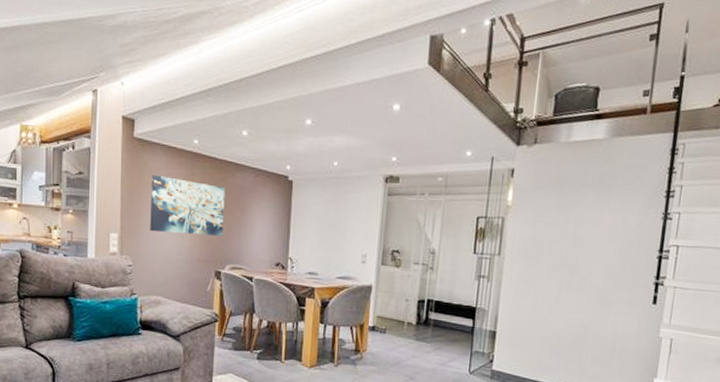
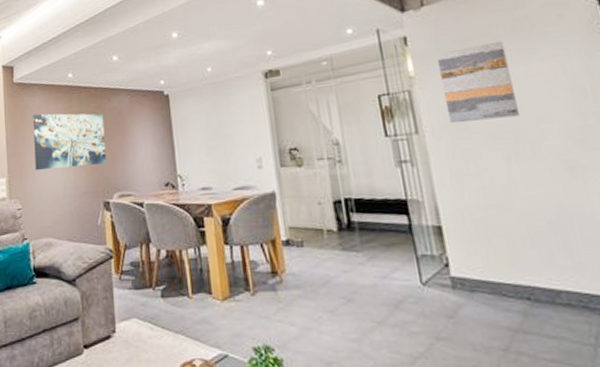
wall art: none [527,188,588,255] -> present [436,41,519,123]

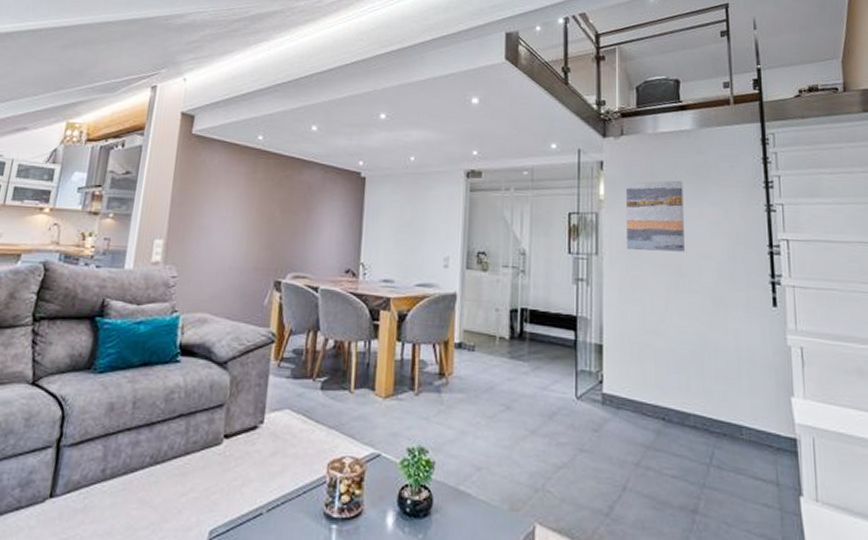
wall art: present [33,113,107,171] -> none [201,173,291,240]

